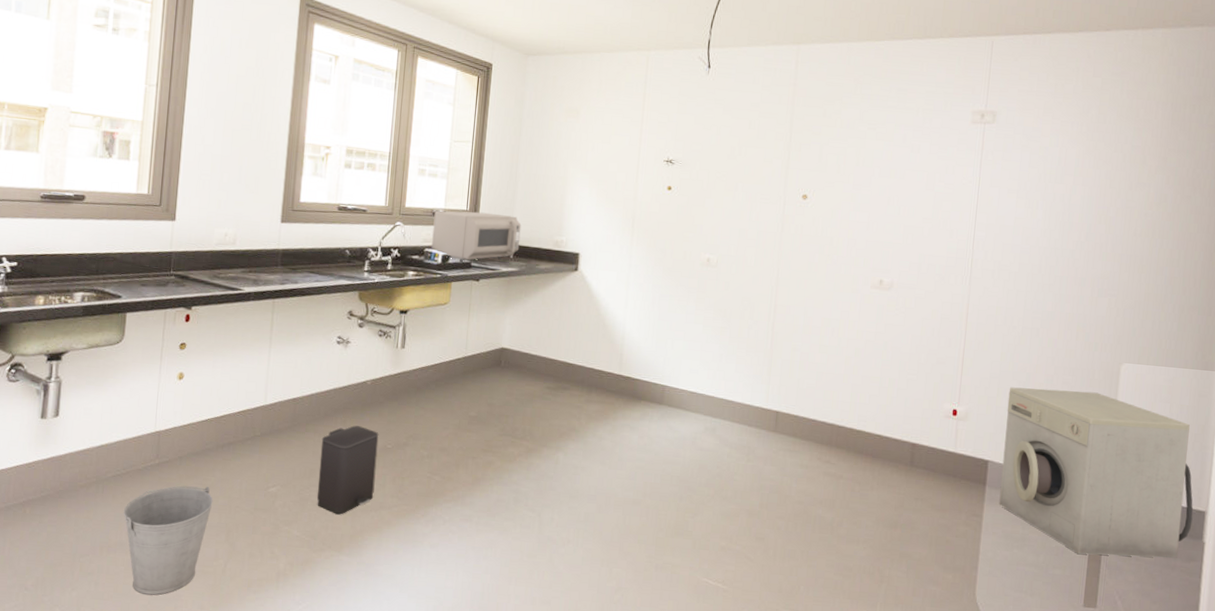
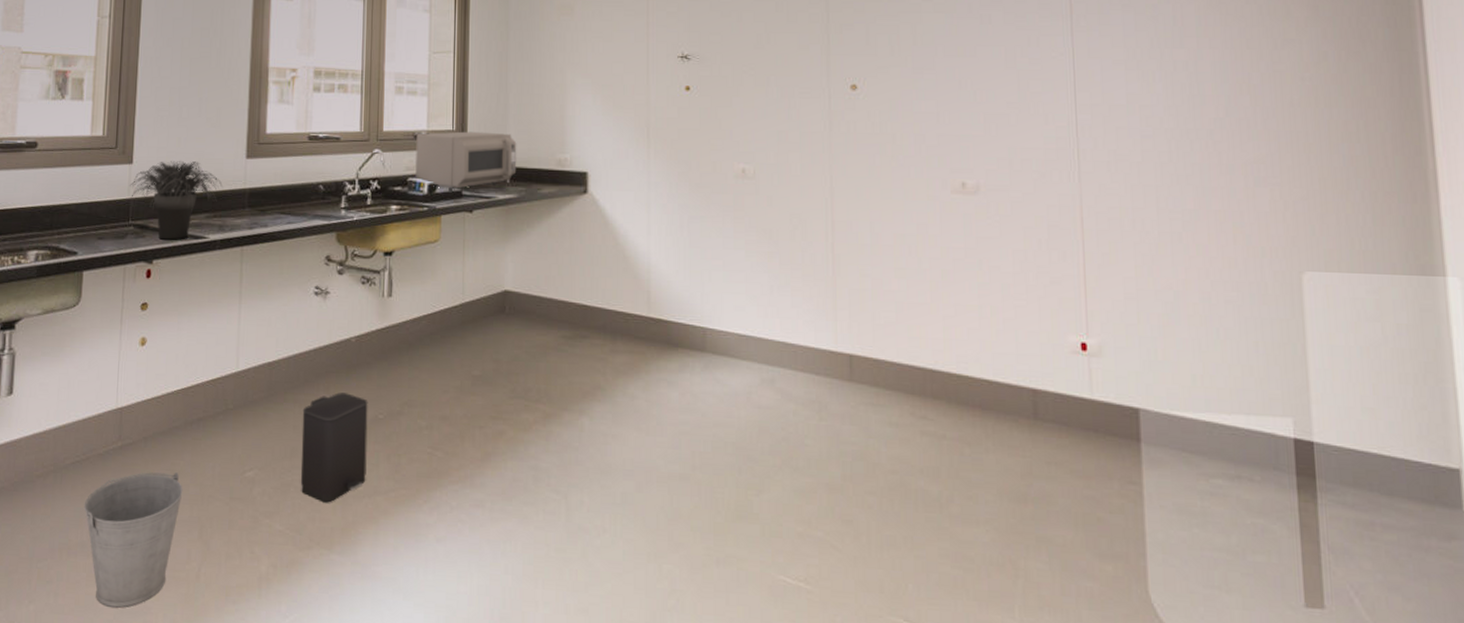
potted plant: none [172,220,258,291] -> present [130,161,223,240]
automatic washer: present [999,387,1193,558] -> none [1153,310,1444,536]

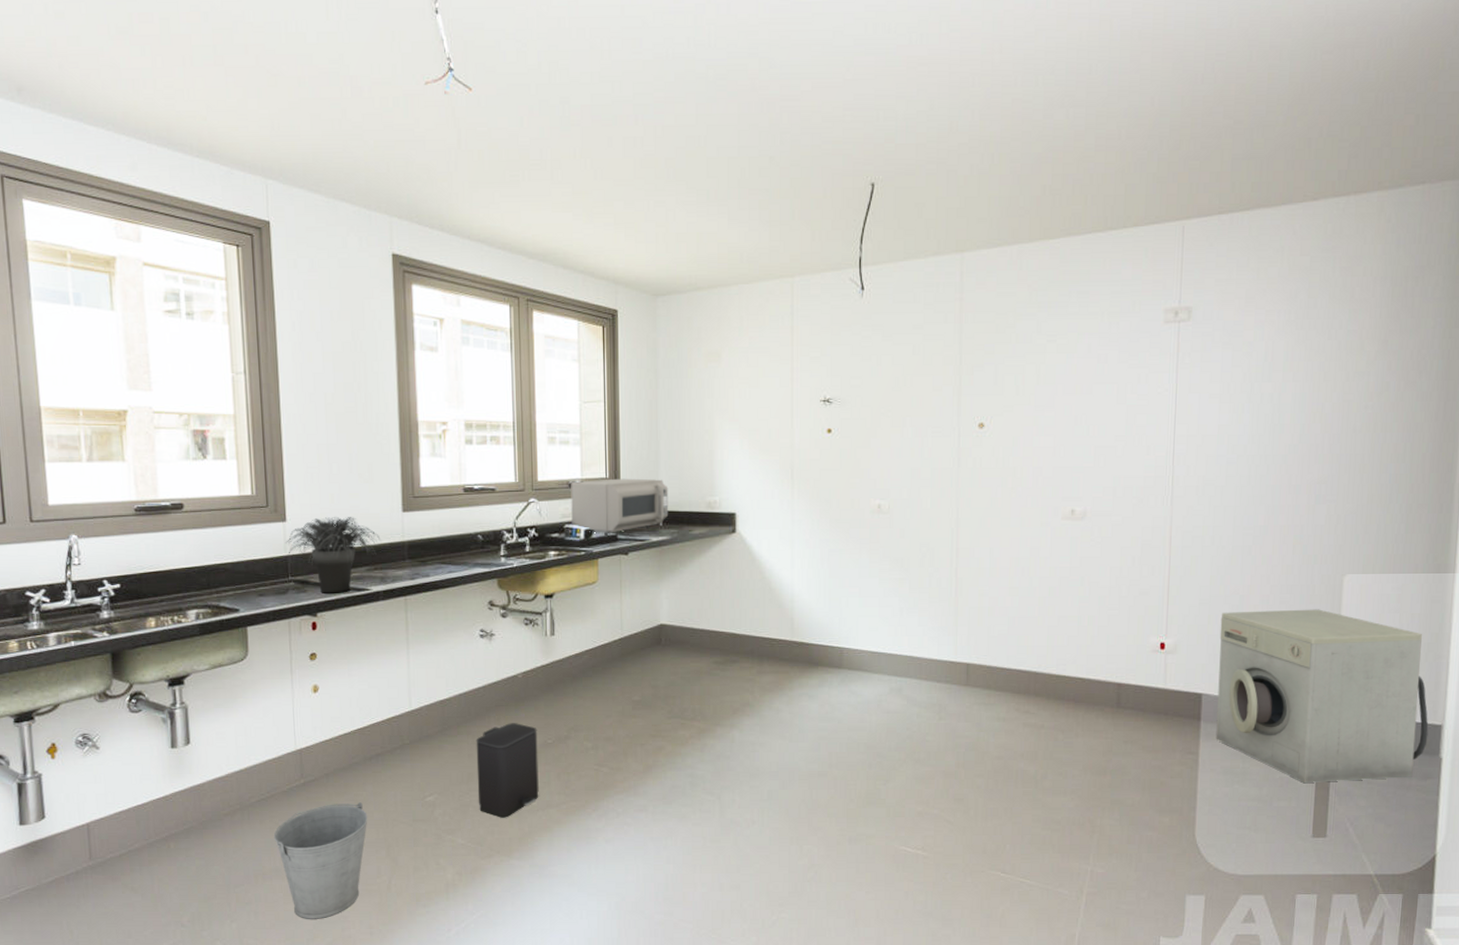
automatic washer: none [1153,310,1444,536] -> present [1215,609,1429,783]

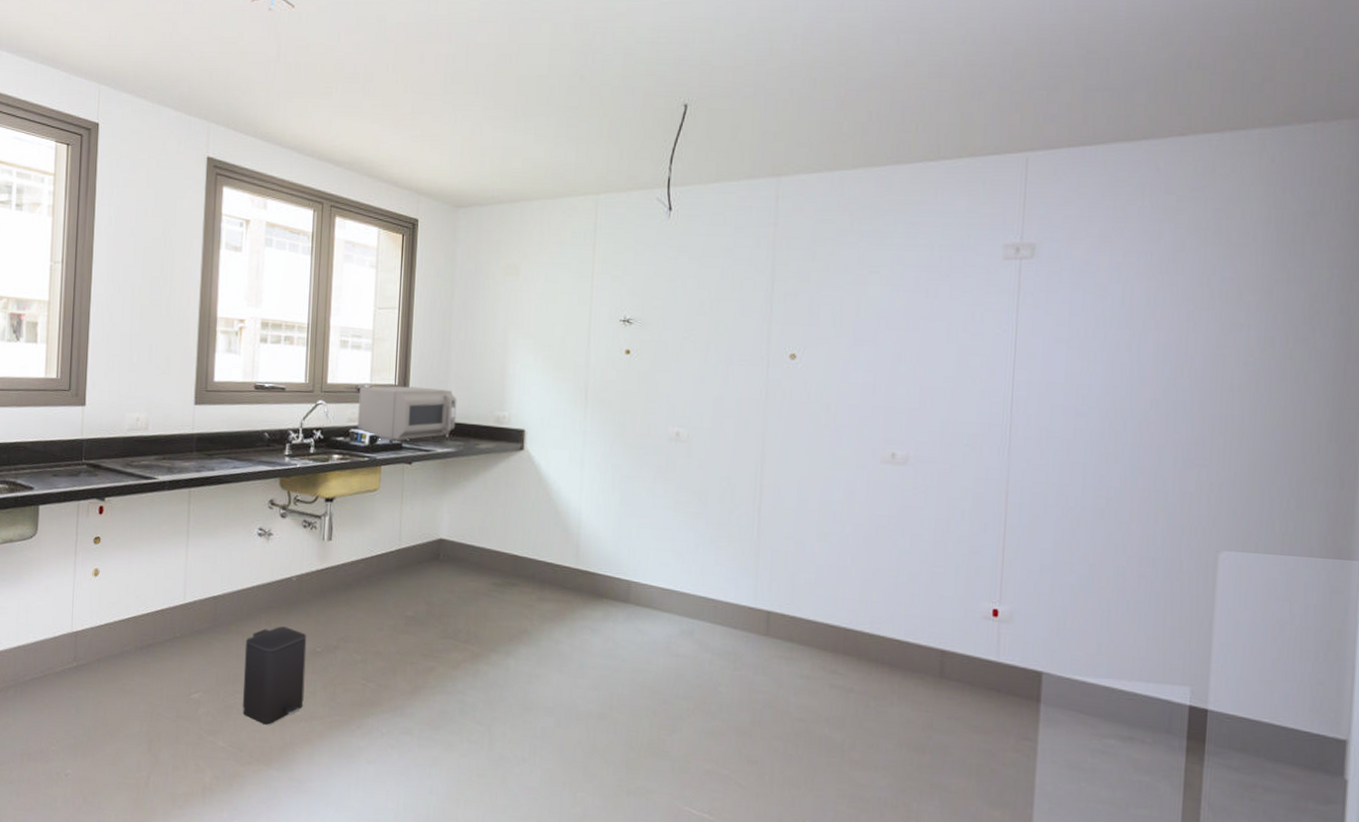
bucket: present [273,802,368,919] -> none [42,690,134,808]
potted plant: present [286,517,381,593] -> none [83,404,172,480]
automatic washer: present [1215,609,1429,783] -> none [1058,581,1329,799]

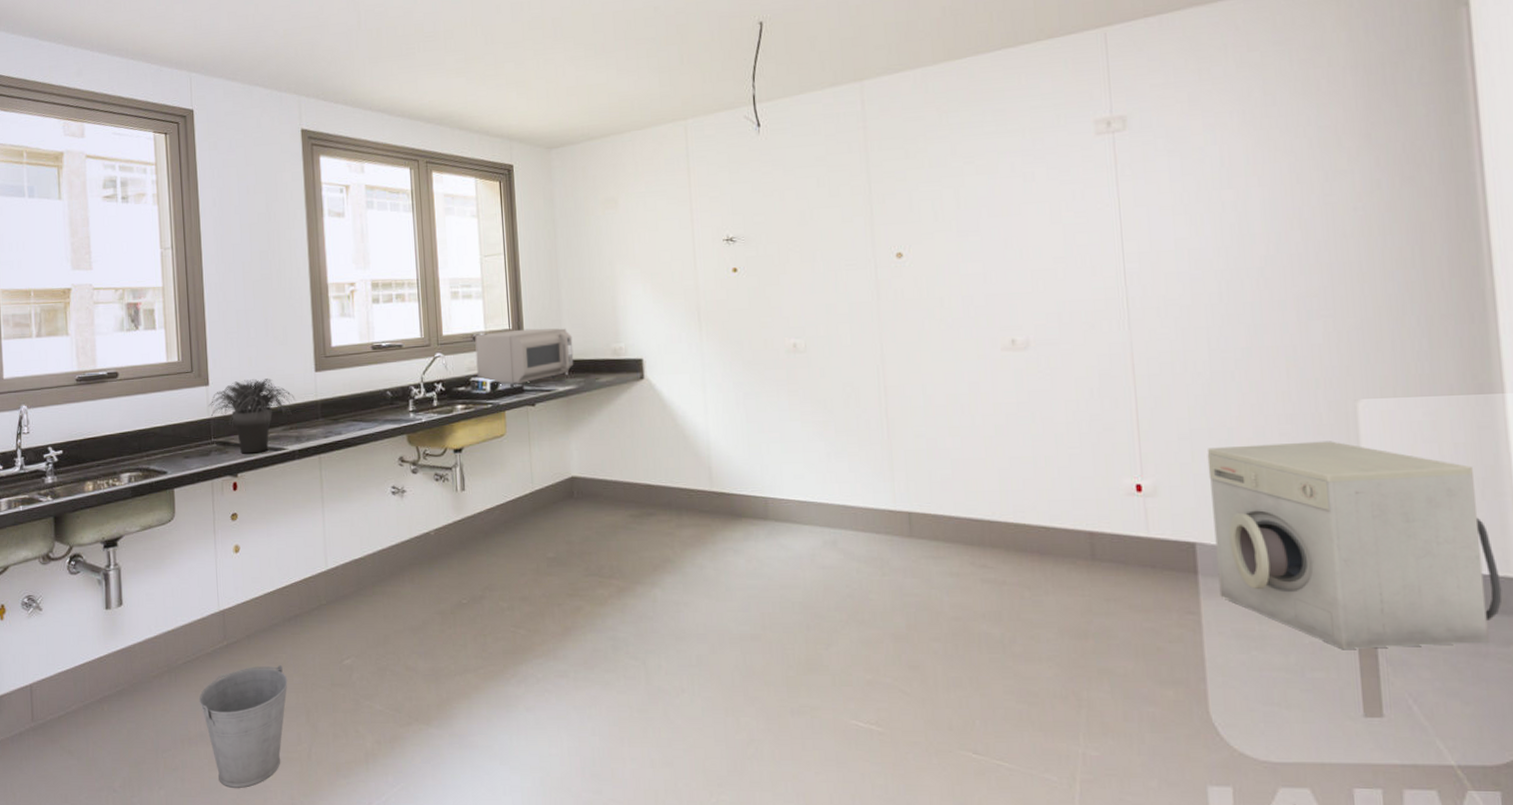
bucket: none [42,690,134,808] -> present [198,665,288,788]
potted plant: none [83,404,172,480] -> present [209,378,296,454]
pedal bin: present [242,626,307,725] -> none [391,582,456,683]
automatic washer: none [1058,581,1329,799] -> present [1207,441,1503,649]

